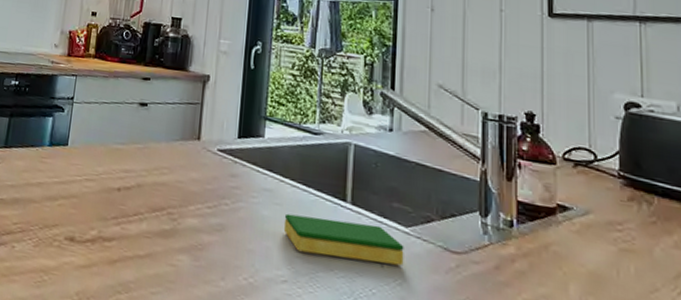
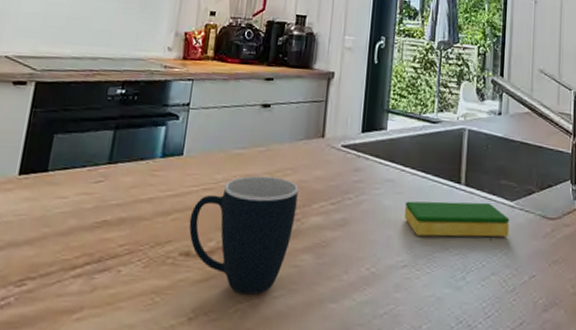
mug: none [73,171,175,288] -> present [188,176,299,295]

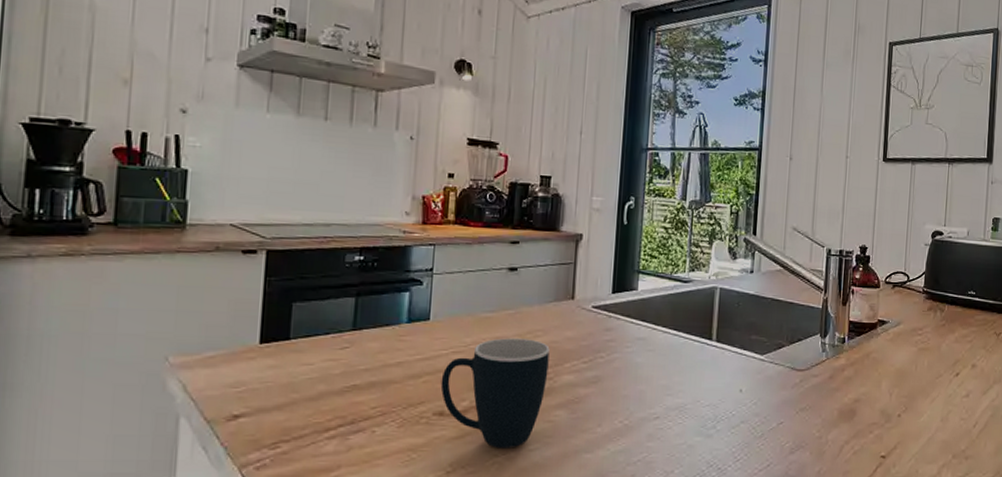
dish sponge: present [404,201,510,237] -> none [656,357,760,390]

